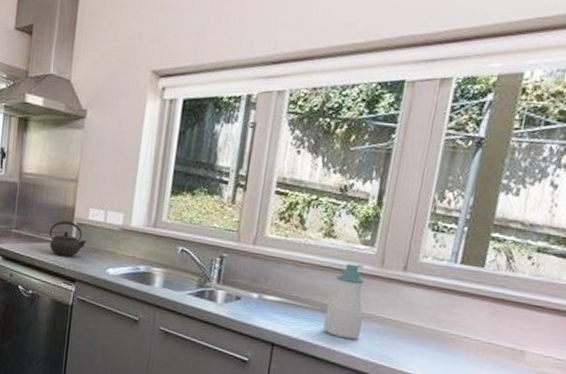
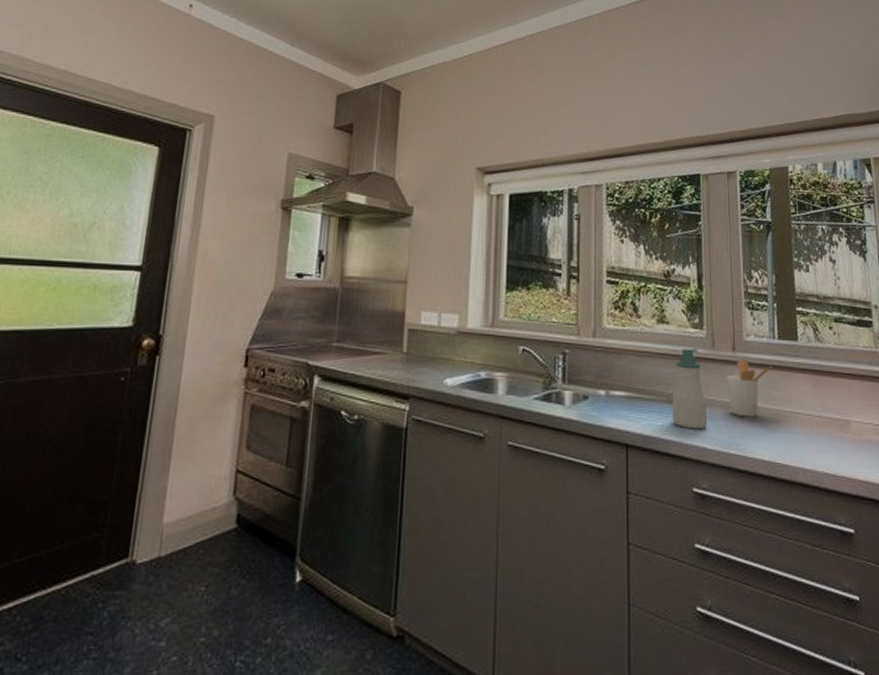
kettle: present [49,220,86,257] -> none [376,327,420,370]
utensil holder: none [387,279,448,336] -> present [727,359,773,417]

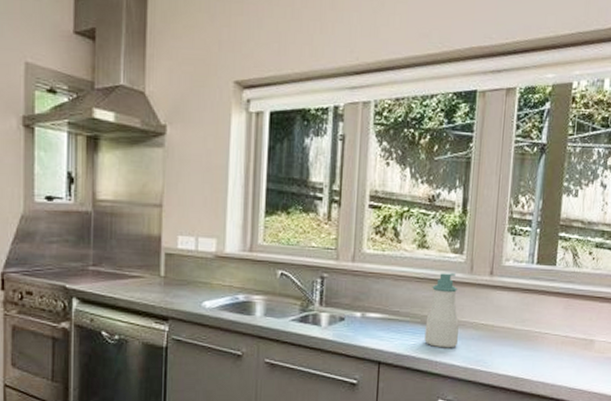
utensil holder: present [727,359,773,417] -> none [480,283,528,337]

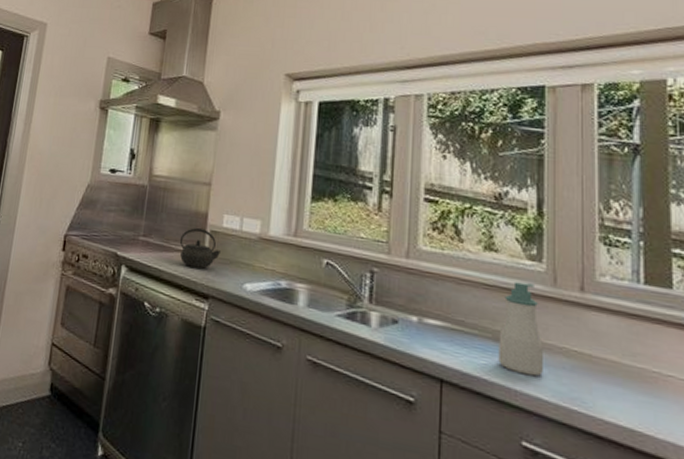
kettle: none [133,251,177,293] -> present [179,227,221,270]

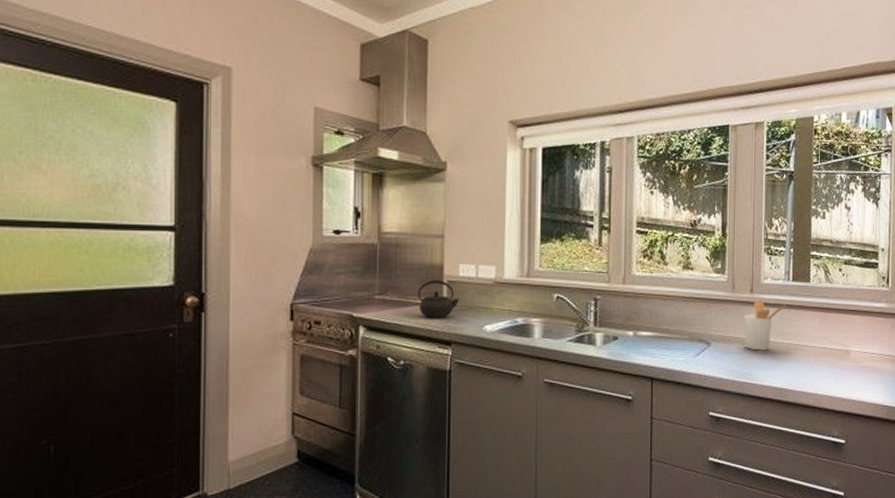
soap bottle: present [498,282,543,377] -> none [693,292,724,363]
utensil holder: none [572,302,636,373] -> present [744,300,786,351]

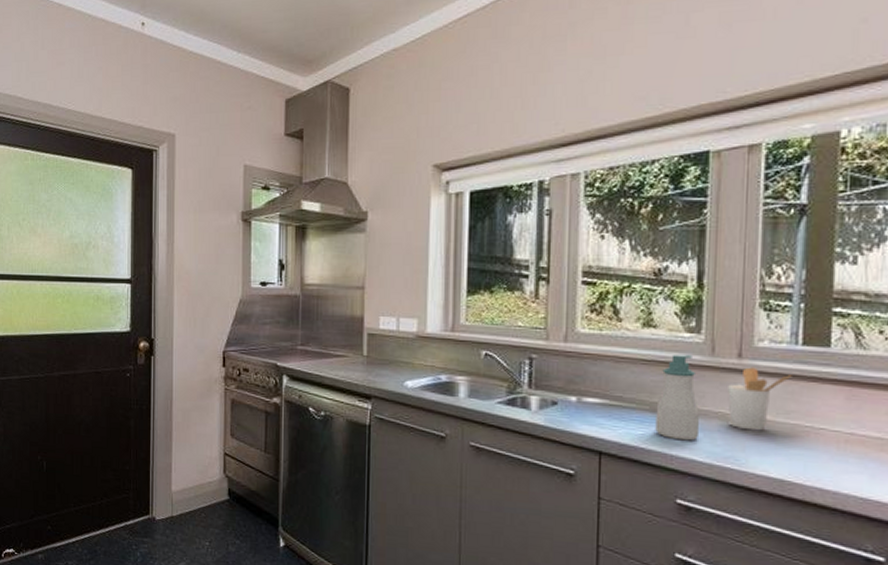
kettle: present [417,279,459,319] -> none [337,331,379,372]
soap bottle: none [693,292,724,363] -> present [655,355,699,441]

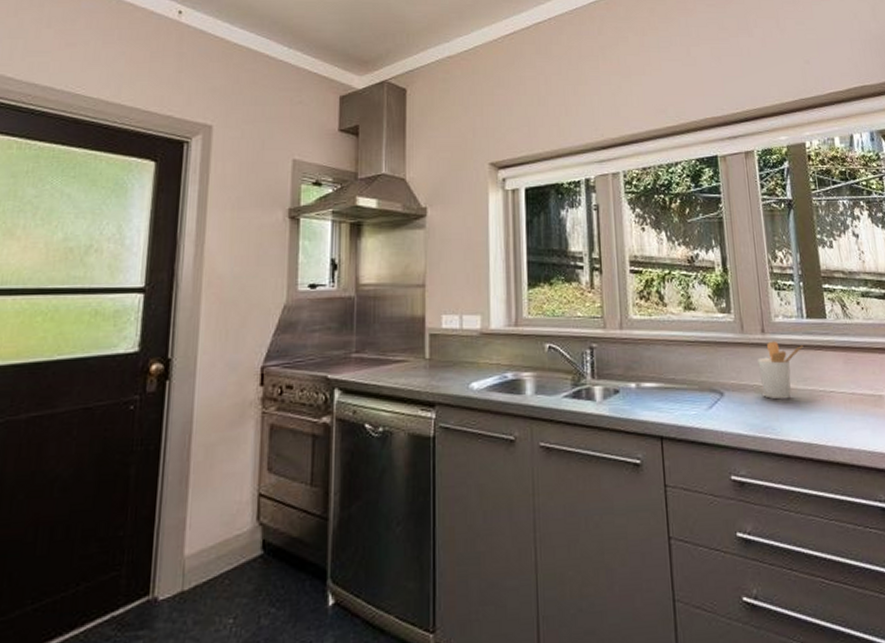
soap bottle: present [655,355,699,441] -> none [704,334,741,416]

